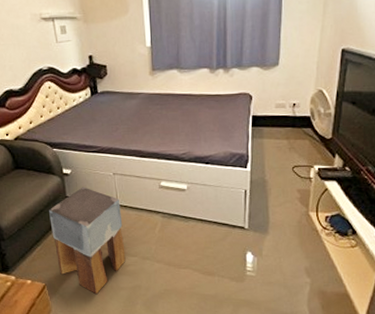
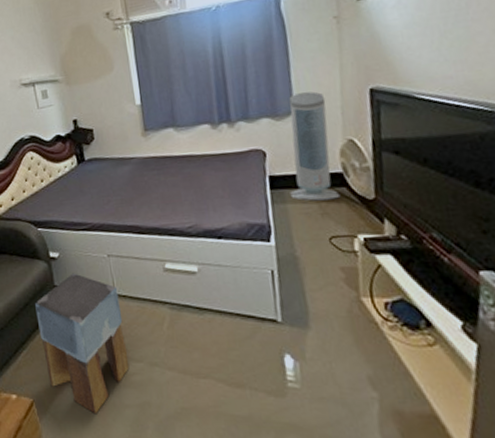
air purifier: none [267,47,306,138] -> present [289,91,341,201]

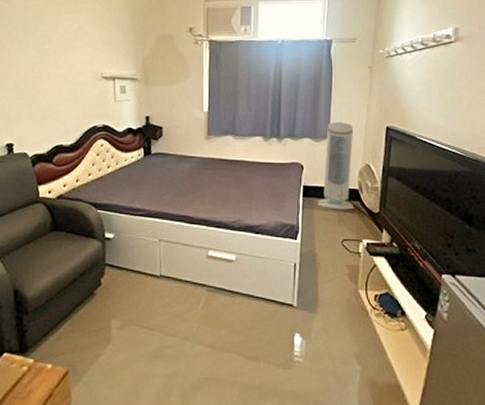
stool: present [34,273,130,415] -> none [83,253,164,383]

